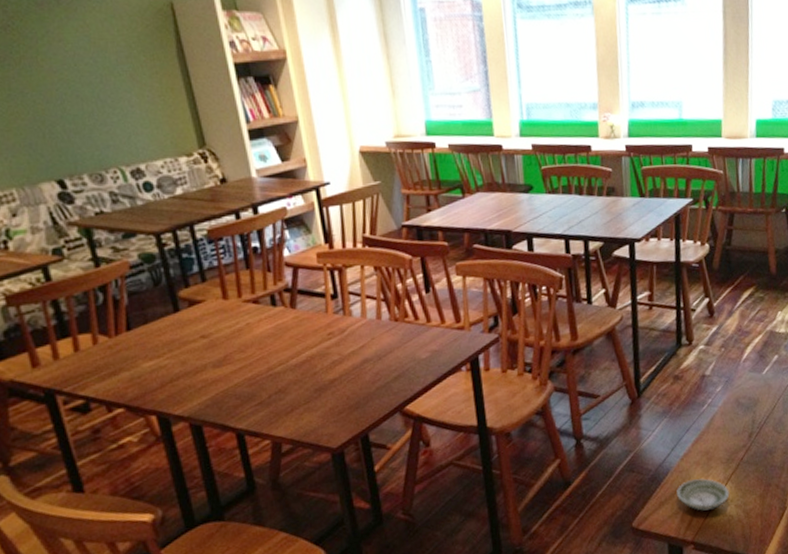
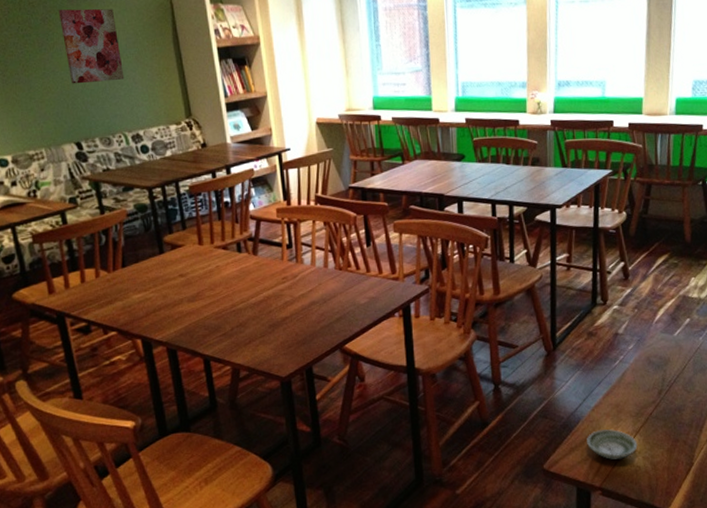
wall art: none [24,14,117,108] -> present [58,8,124,84]

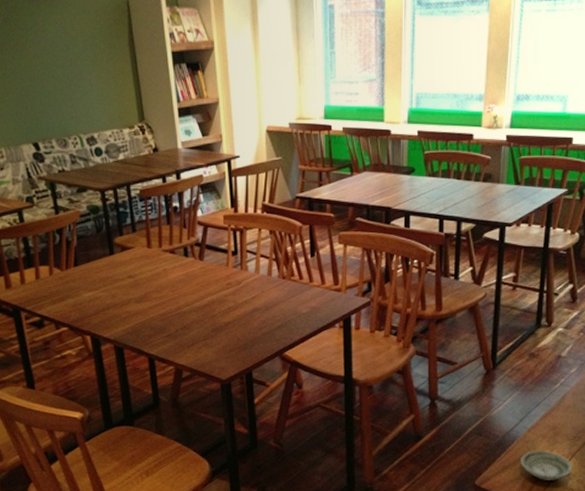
wall art: present [58,8,124,84] -> none [19,10,81,85]

